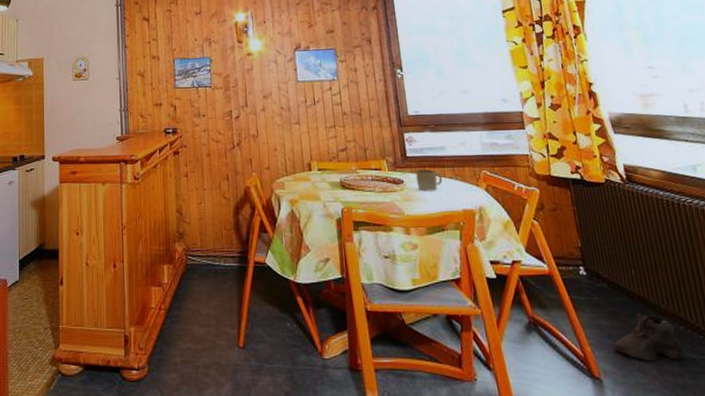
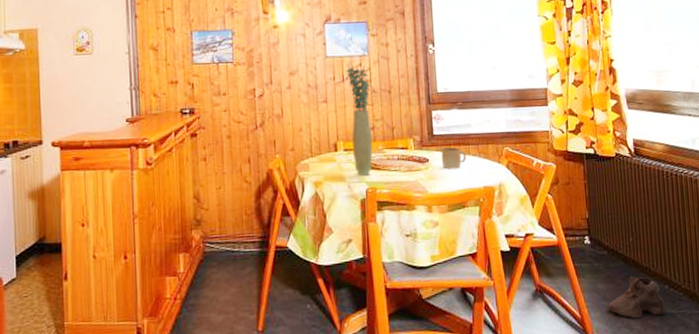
vase: none [317,88,347,196] -> present [346,64,373,176]

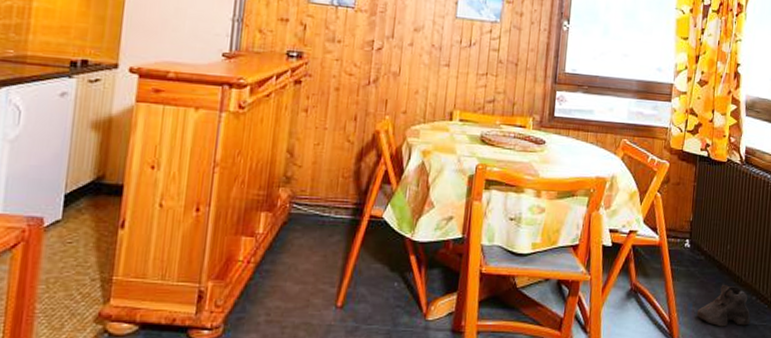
vase: present [346,64,373,176] -> none [468,29,498,151]
mug: present [441,147,467,169] -> none [557,131,584,155]

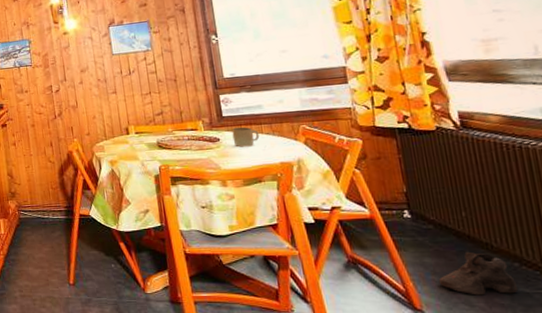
mug: none [557,131,584,155] -> present [232,126,260,147]

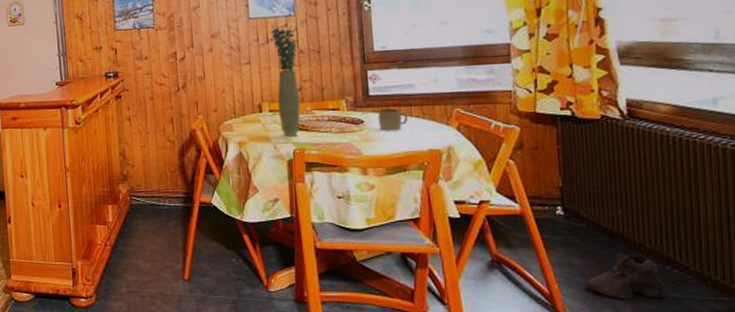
vase: none [132,59,163,155] -> present [271,25,301,137]

